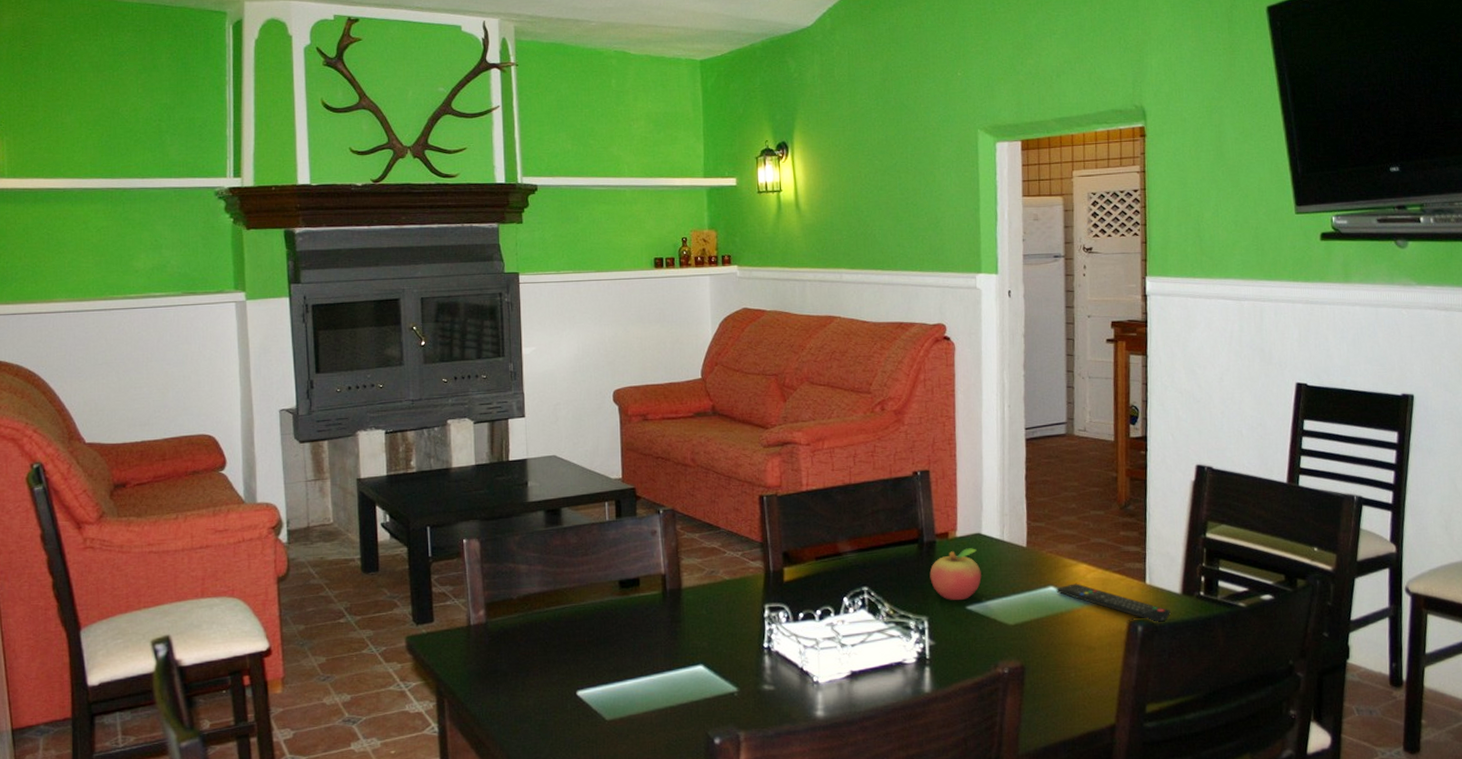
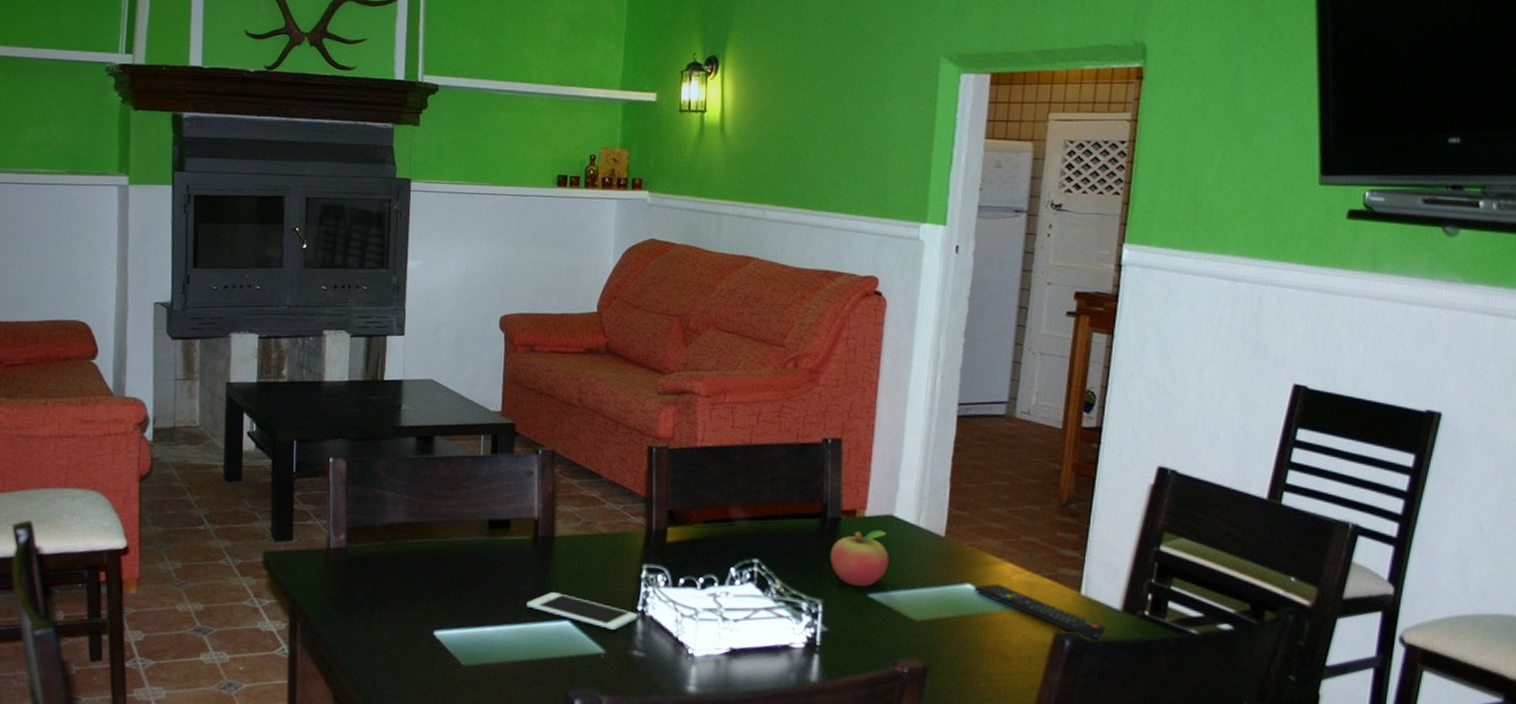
cell phone: none [661,640,765,668] -> present [526,592,638,630]

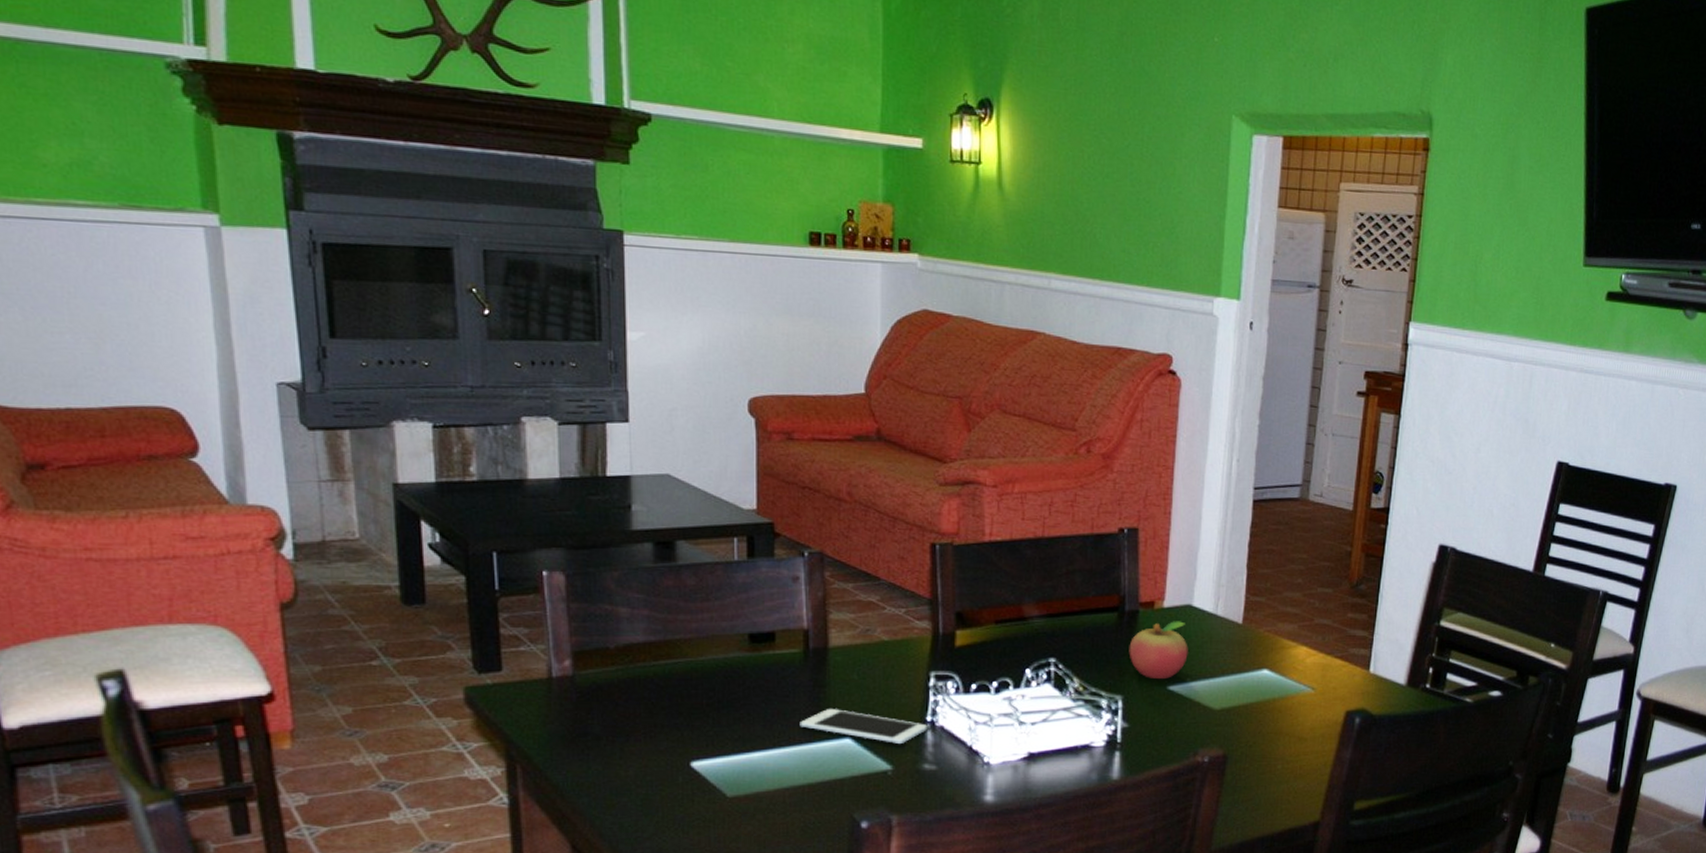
remote control: present [973,583,1106,639] -> none [1270,667,1392,714]

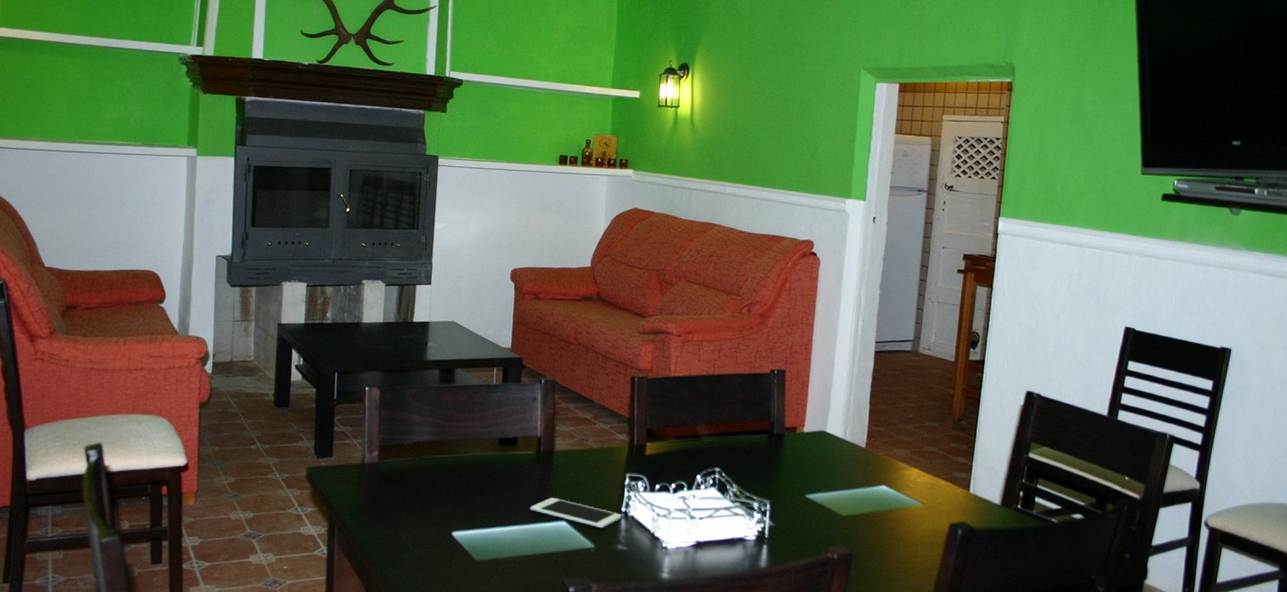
fruit: present [1129,621,1188,680] -> none [776,443,822,489]

